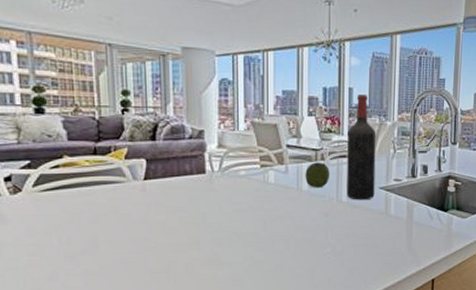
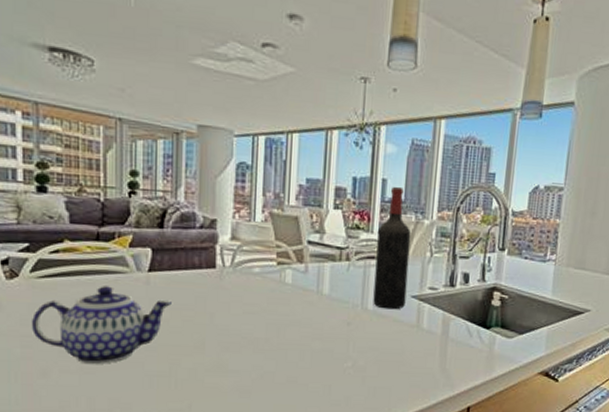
teapot: none [36,195,167,267] -> present [31,286,172,365]
apple: present [305,162,329,188] -> none [327,262,355,293]

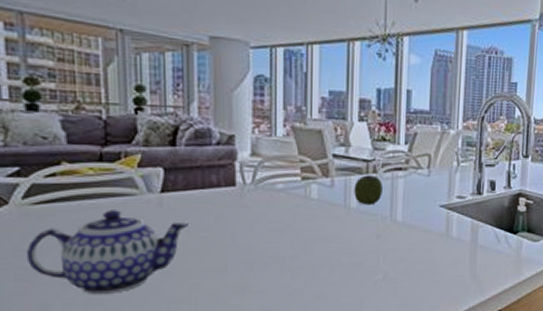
apple: none [327,262,355,293] -> present [354,175,383,205]
wine bottle: present [373,187,412,310] -> none [402,98,438,220]

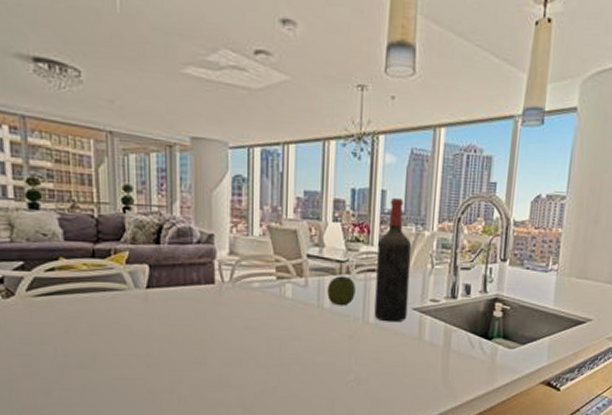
teapot: present [26,210,188,295] -> none [30,303,171,383]
wine bottle: none [402,98,438,220] -> present [374,198,412,322]

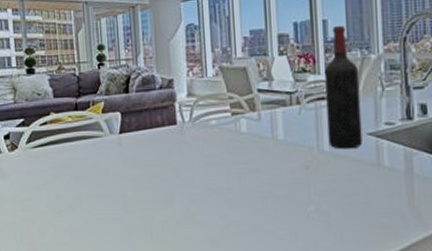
apple: present [327,276,356,306] -> none [280,107,307,137]

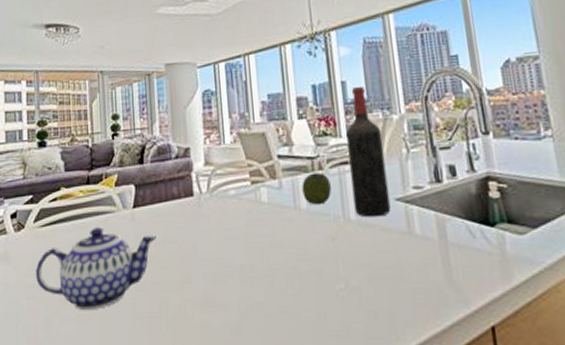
teapot: none [30,150,142,223] -> present [35,227,156,311]
apple: none [280,107,307,137] -> present [302,172,332,205]

